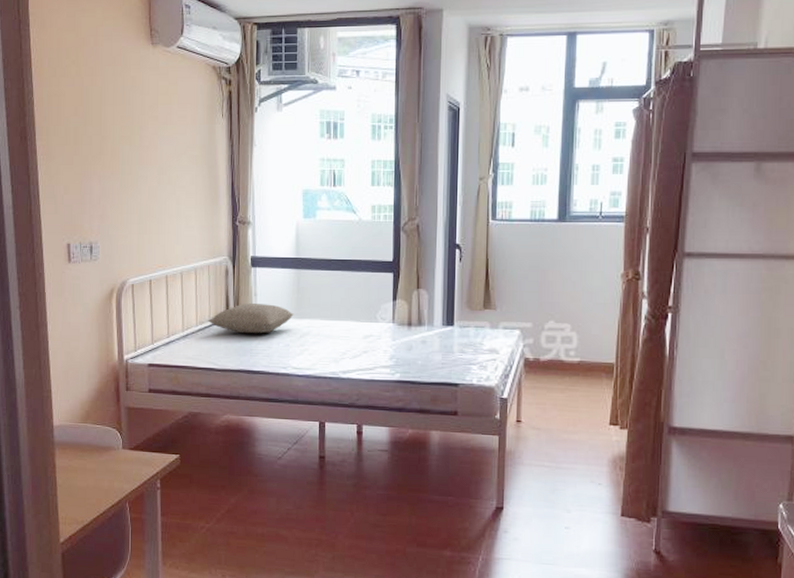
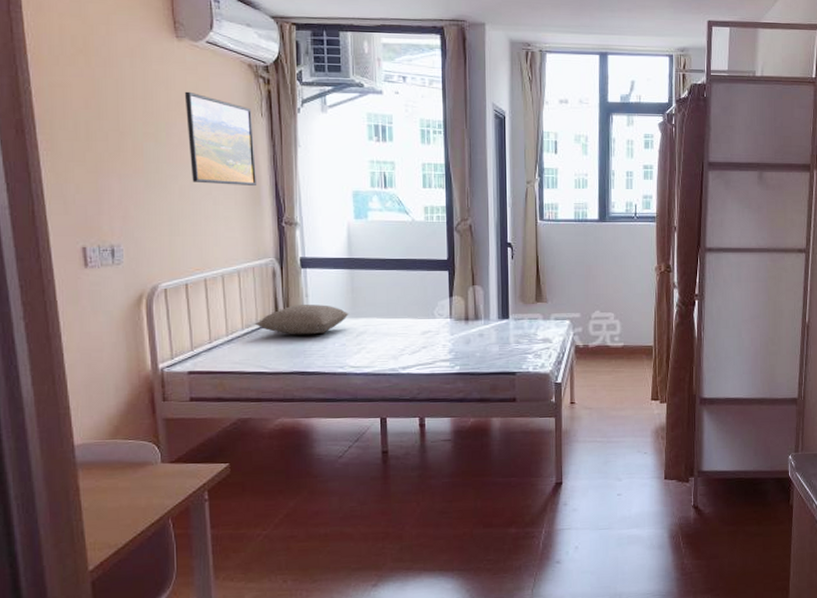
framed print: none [156,95,215,185] -> present [184,91,256,185]

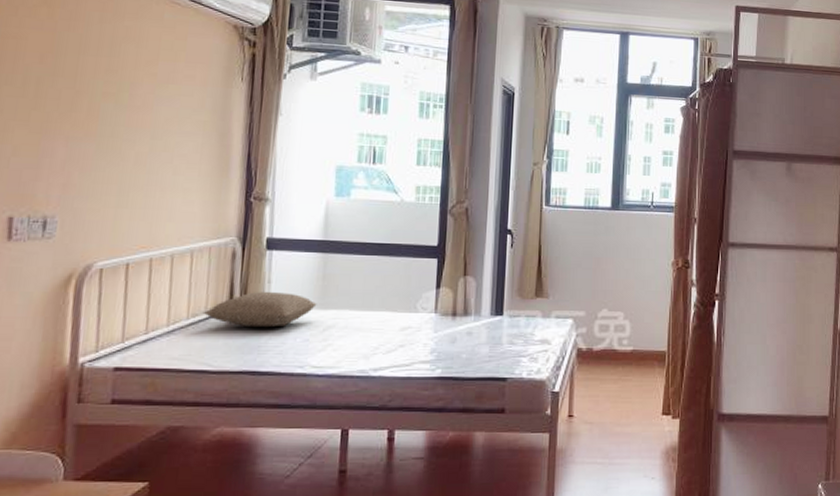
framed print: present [184,91,256,185] -> none [152,50,231,155]

